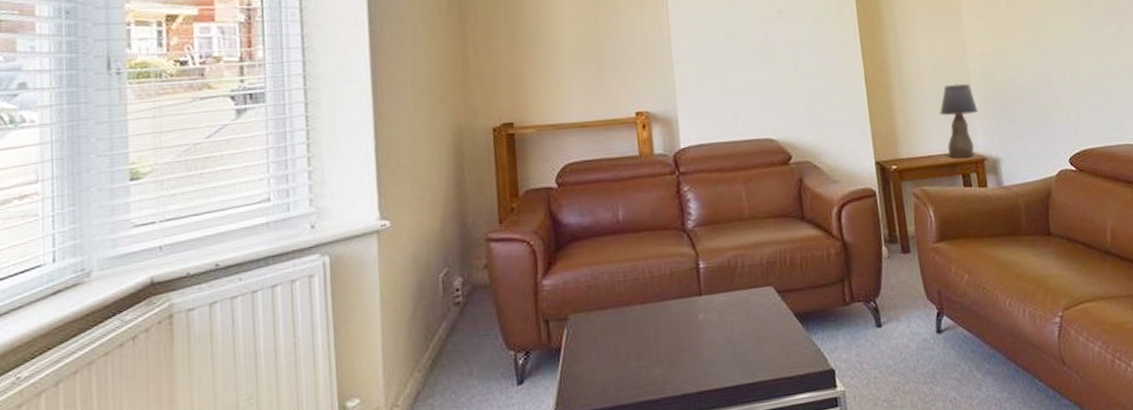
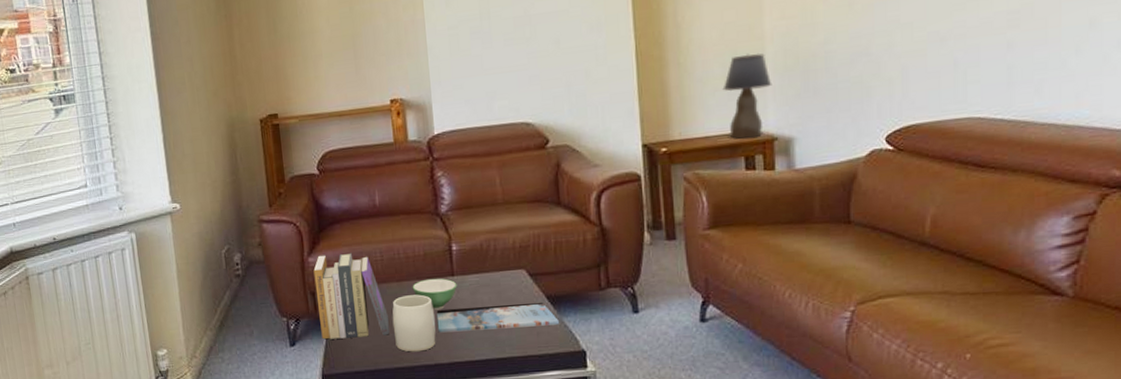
books: none [548,273,633,374] -> present [313,252,390,339]
mug: none [635,317,684,383] -> present [392,294,436,352]
bowl: none [657,298,705,335] -> present [412,278,457,311]
magazine: none [683,321,808,359] -> present [436,303,559,333]

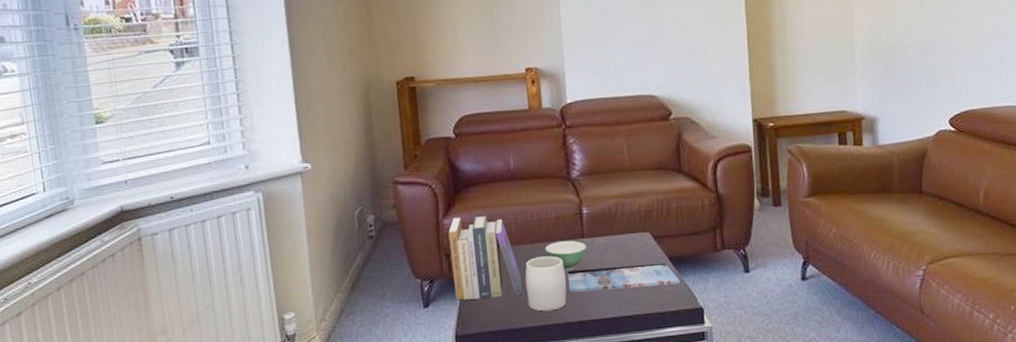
table lamp: present [722,52,772,140] -> none [820,41,860,118]

